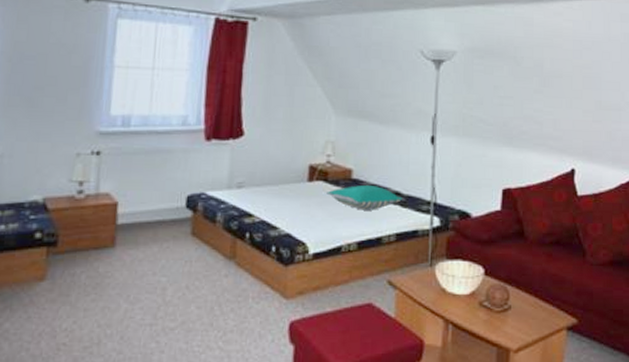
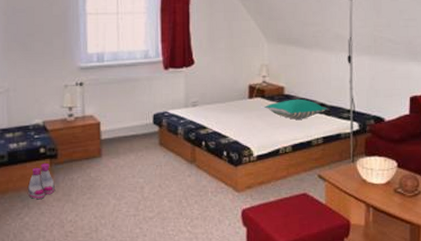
boots: none [12,251,50,299] -> present [27,162,55,199]

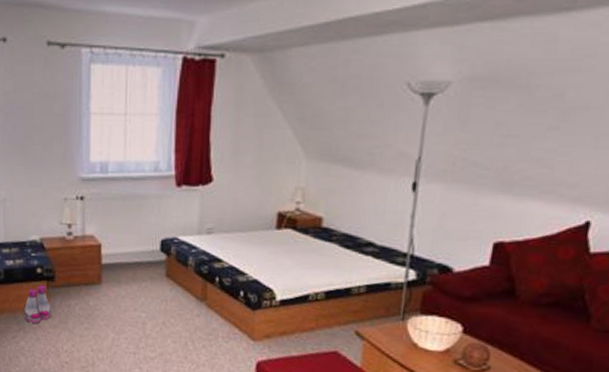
pillow: present [264,98,327,120] -> none [295,233,377,261]

